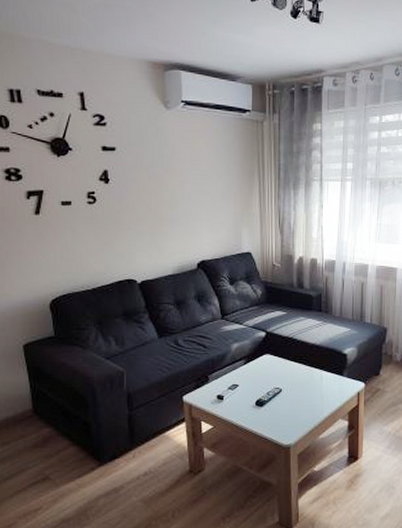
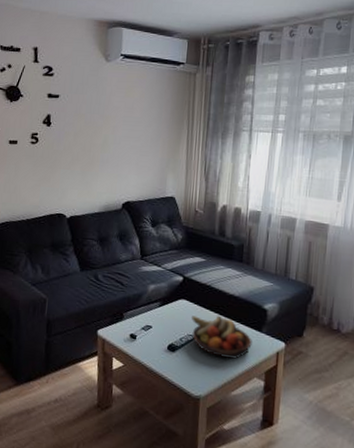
fruit bowl: none [277,365,335,406] -> present [192,315,252,360]

